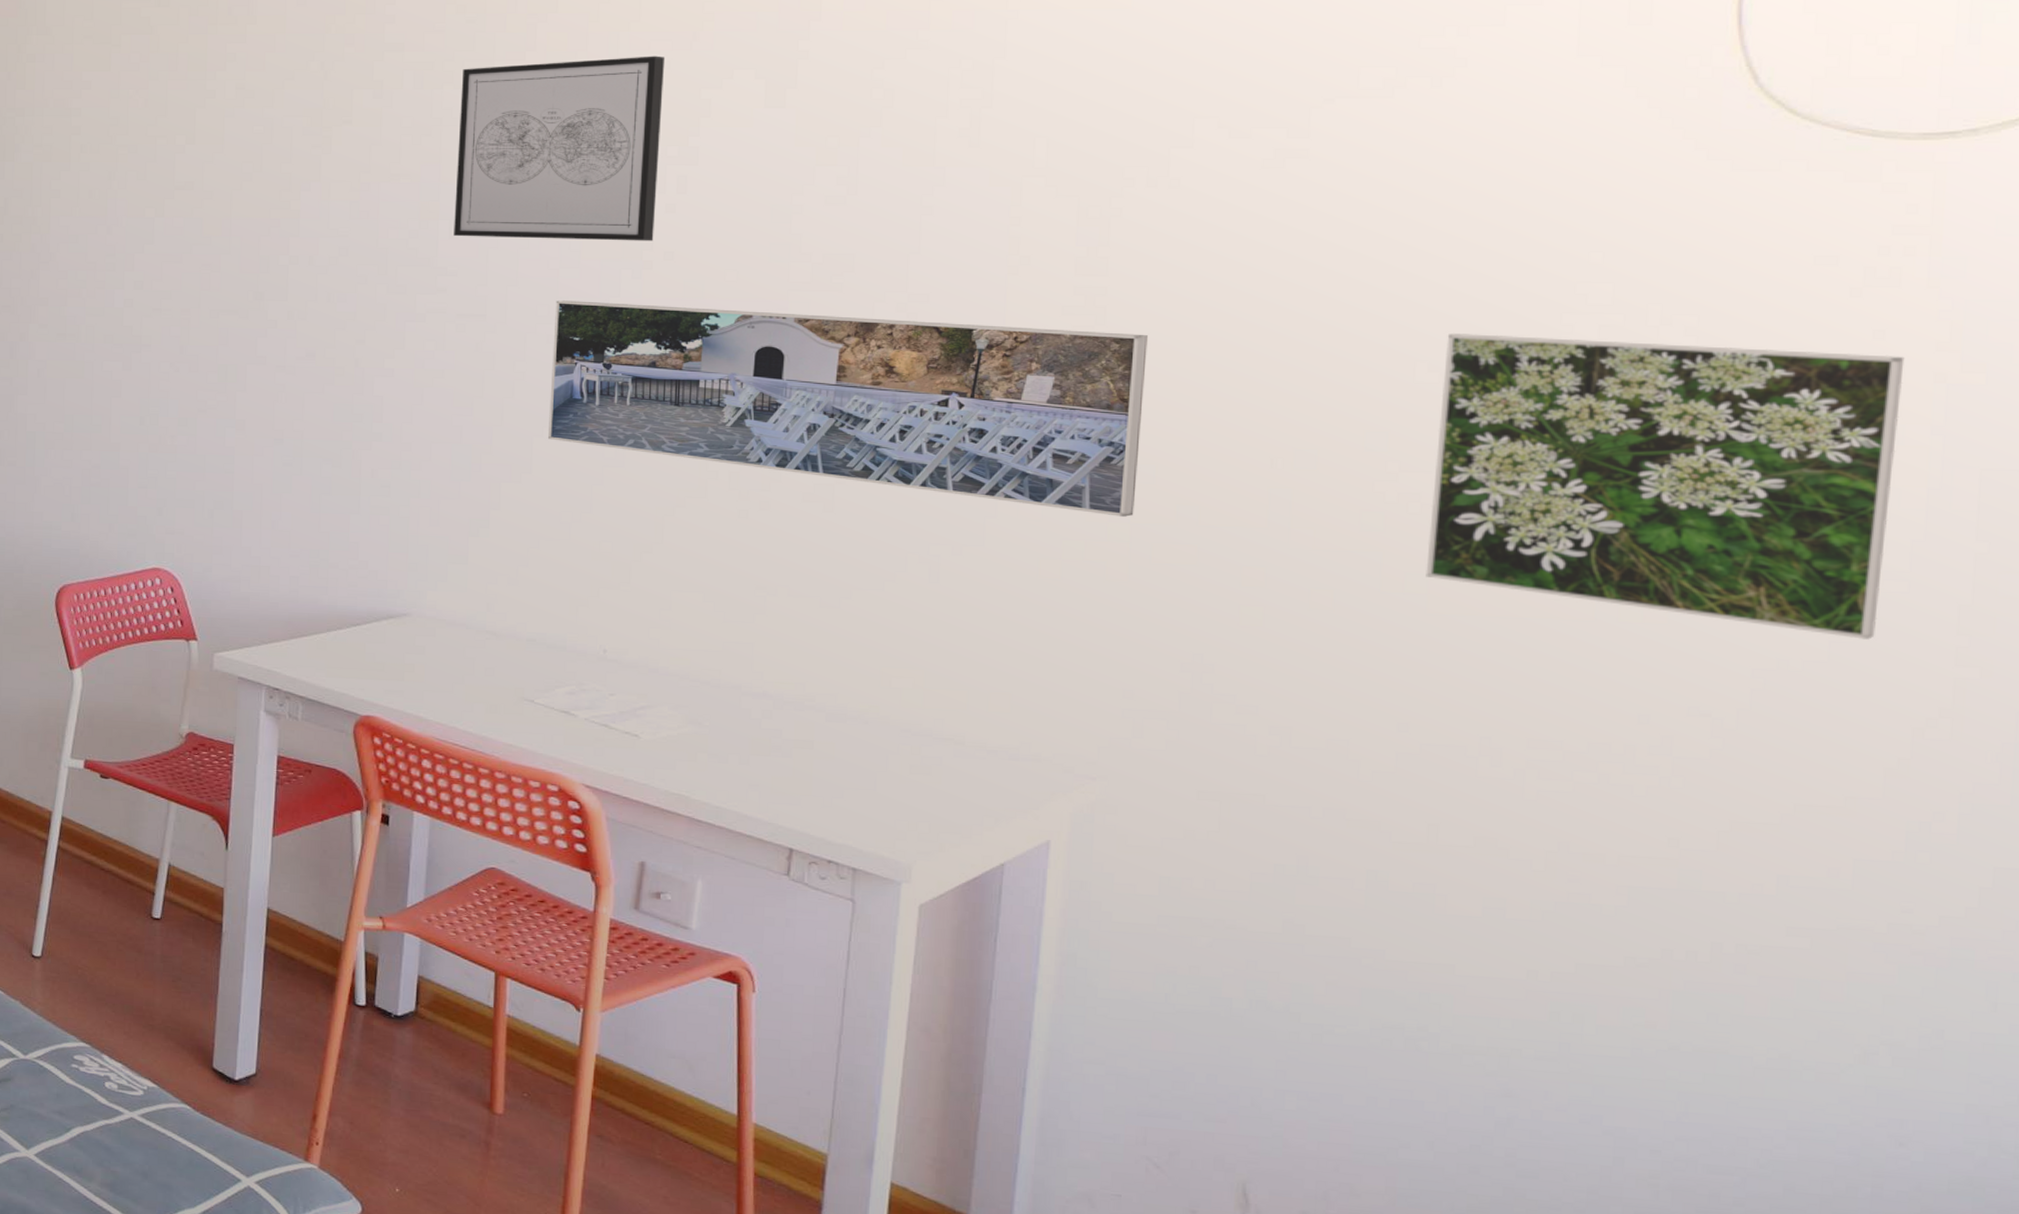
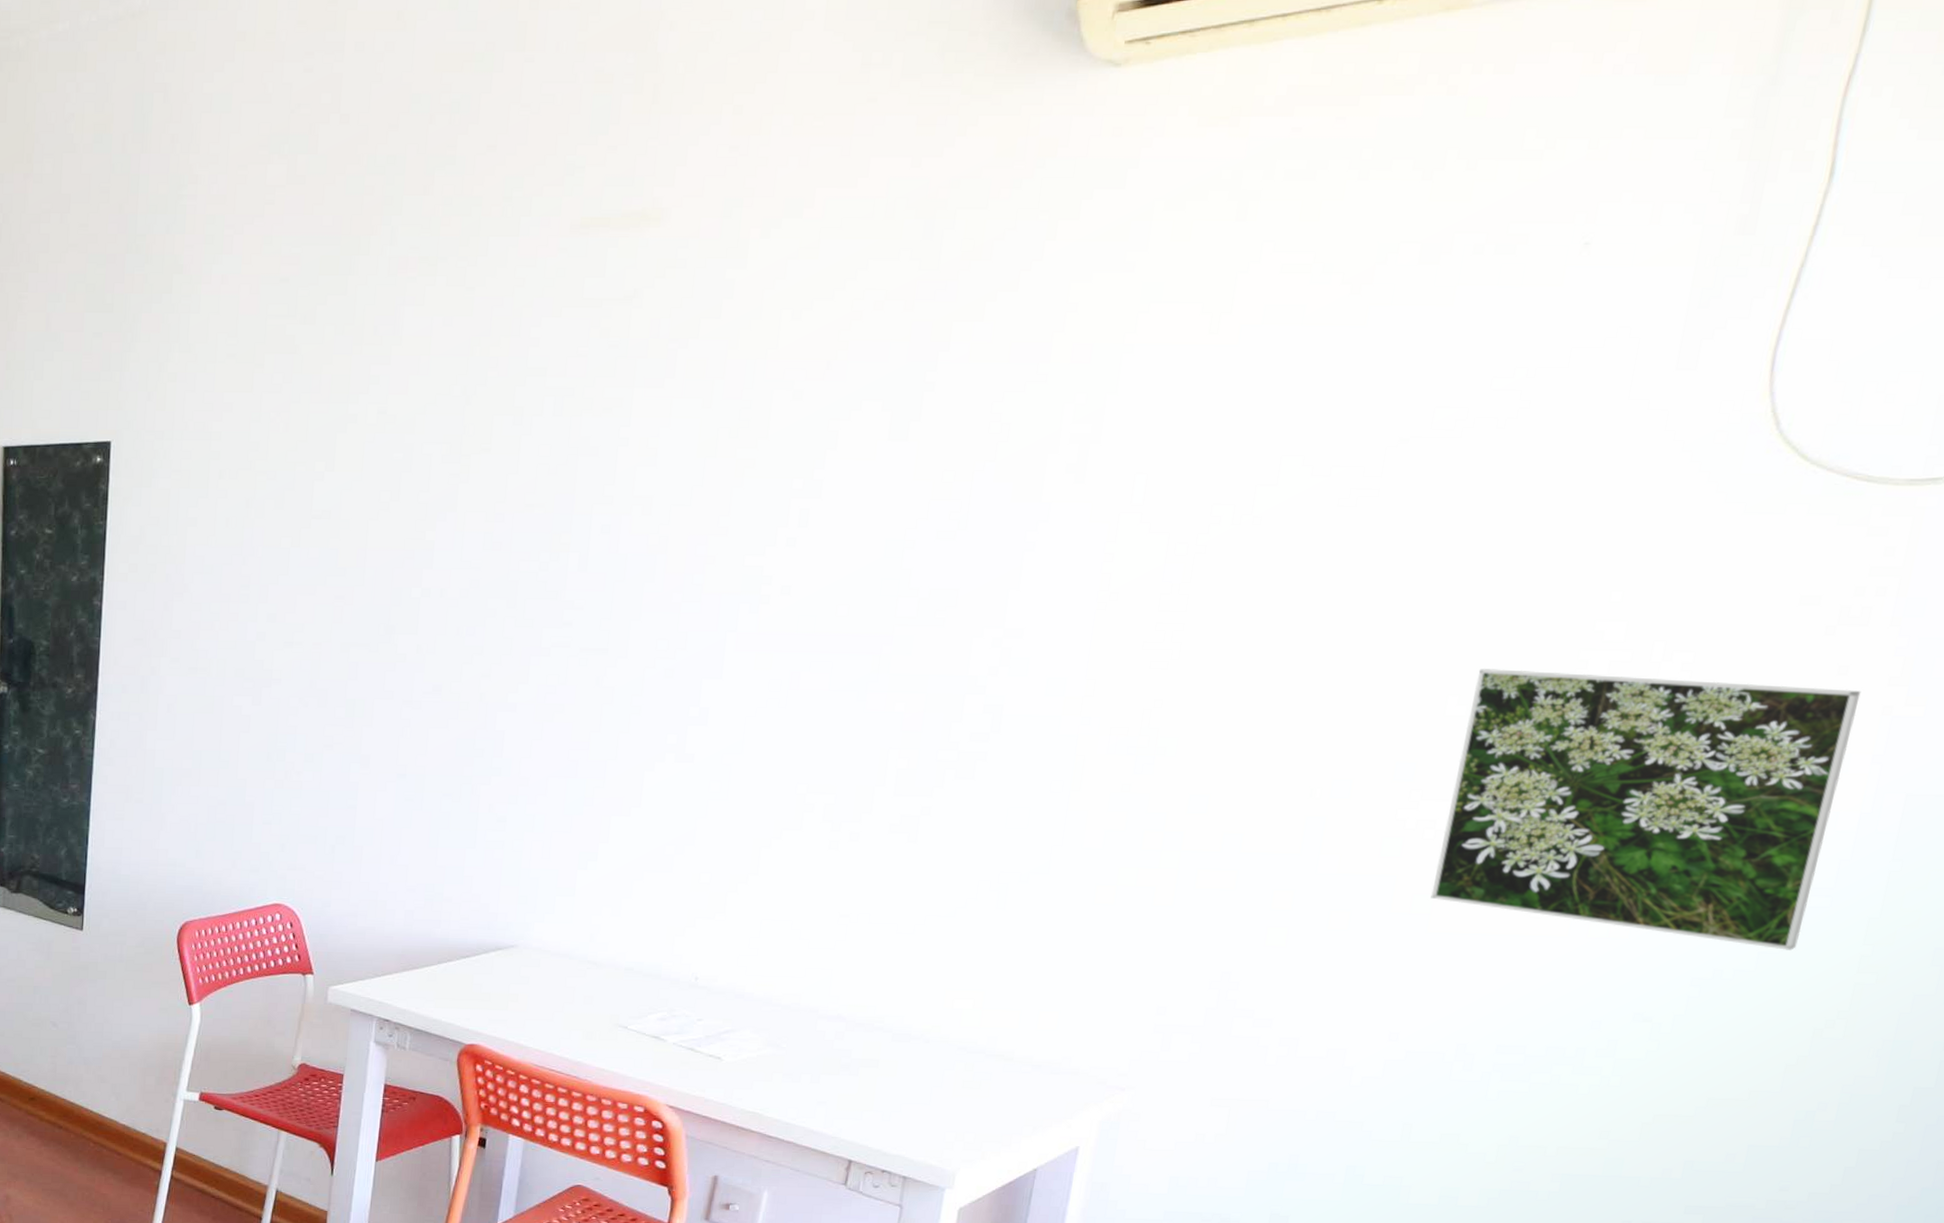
wall art: present [454,56,666,241] -> none [582,385,799,576]
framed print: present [547,300,1148,517] -> none [658,635,1216,845]

